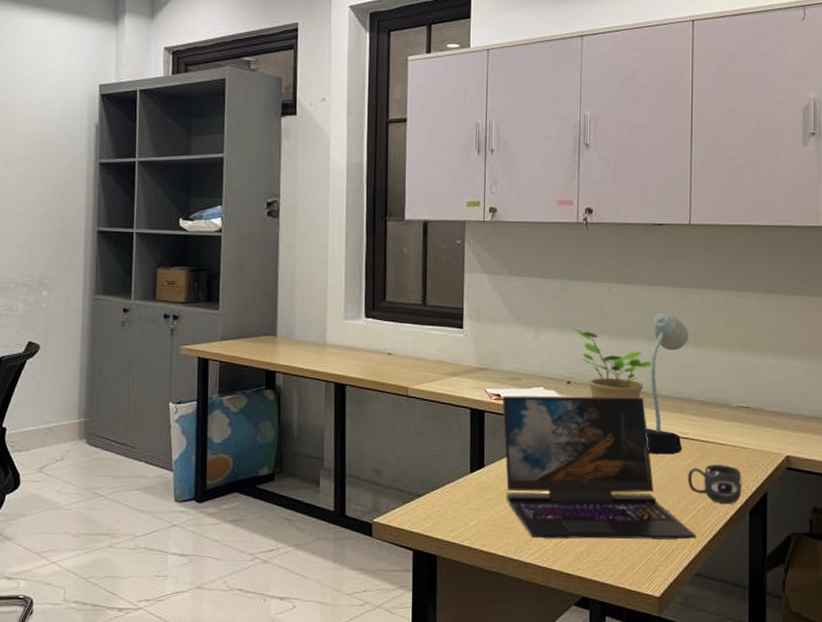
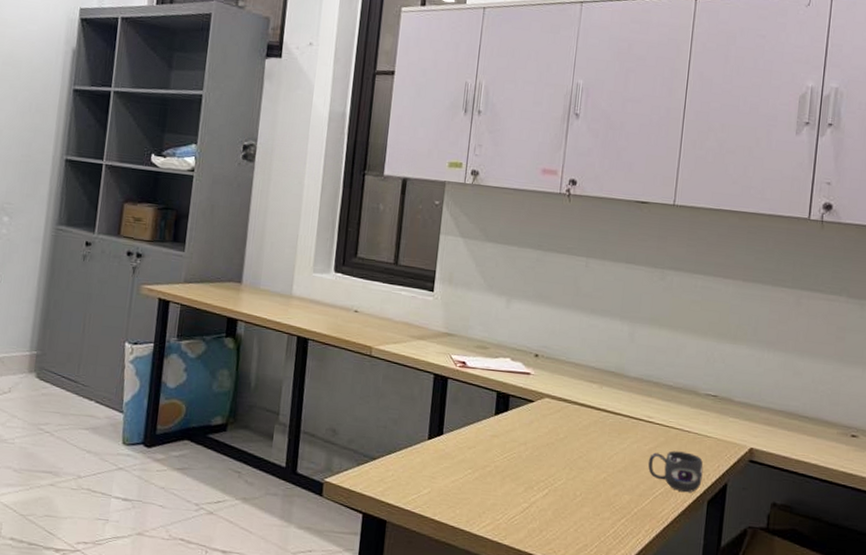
laptop: present [502,395,697,540] -> none [462,363,653,525]
potted plant: present [573,328,651,399] -> none [545,301,622,378]
desk lamp: present [646,312,689,455] -> none [610,292,663,438]

